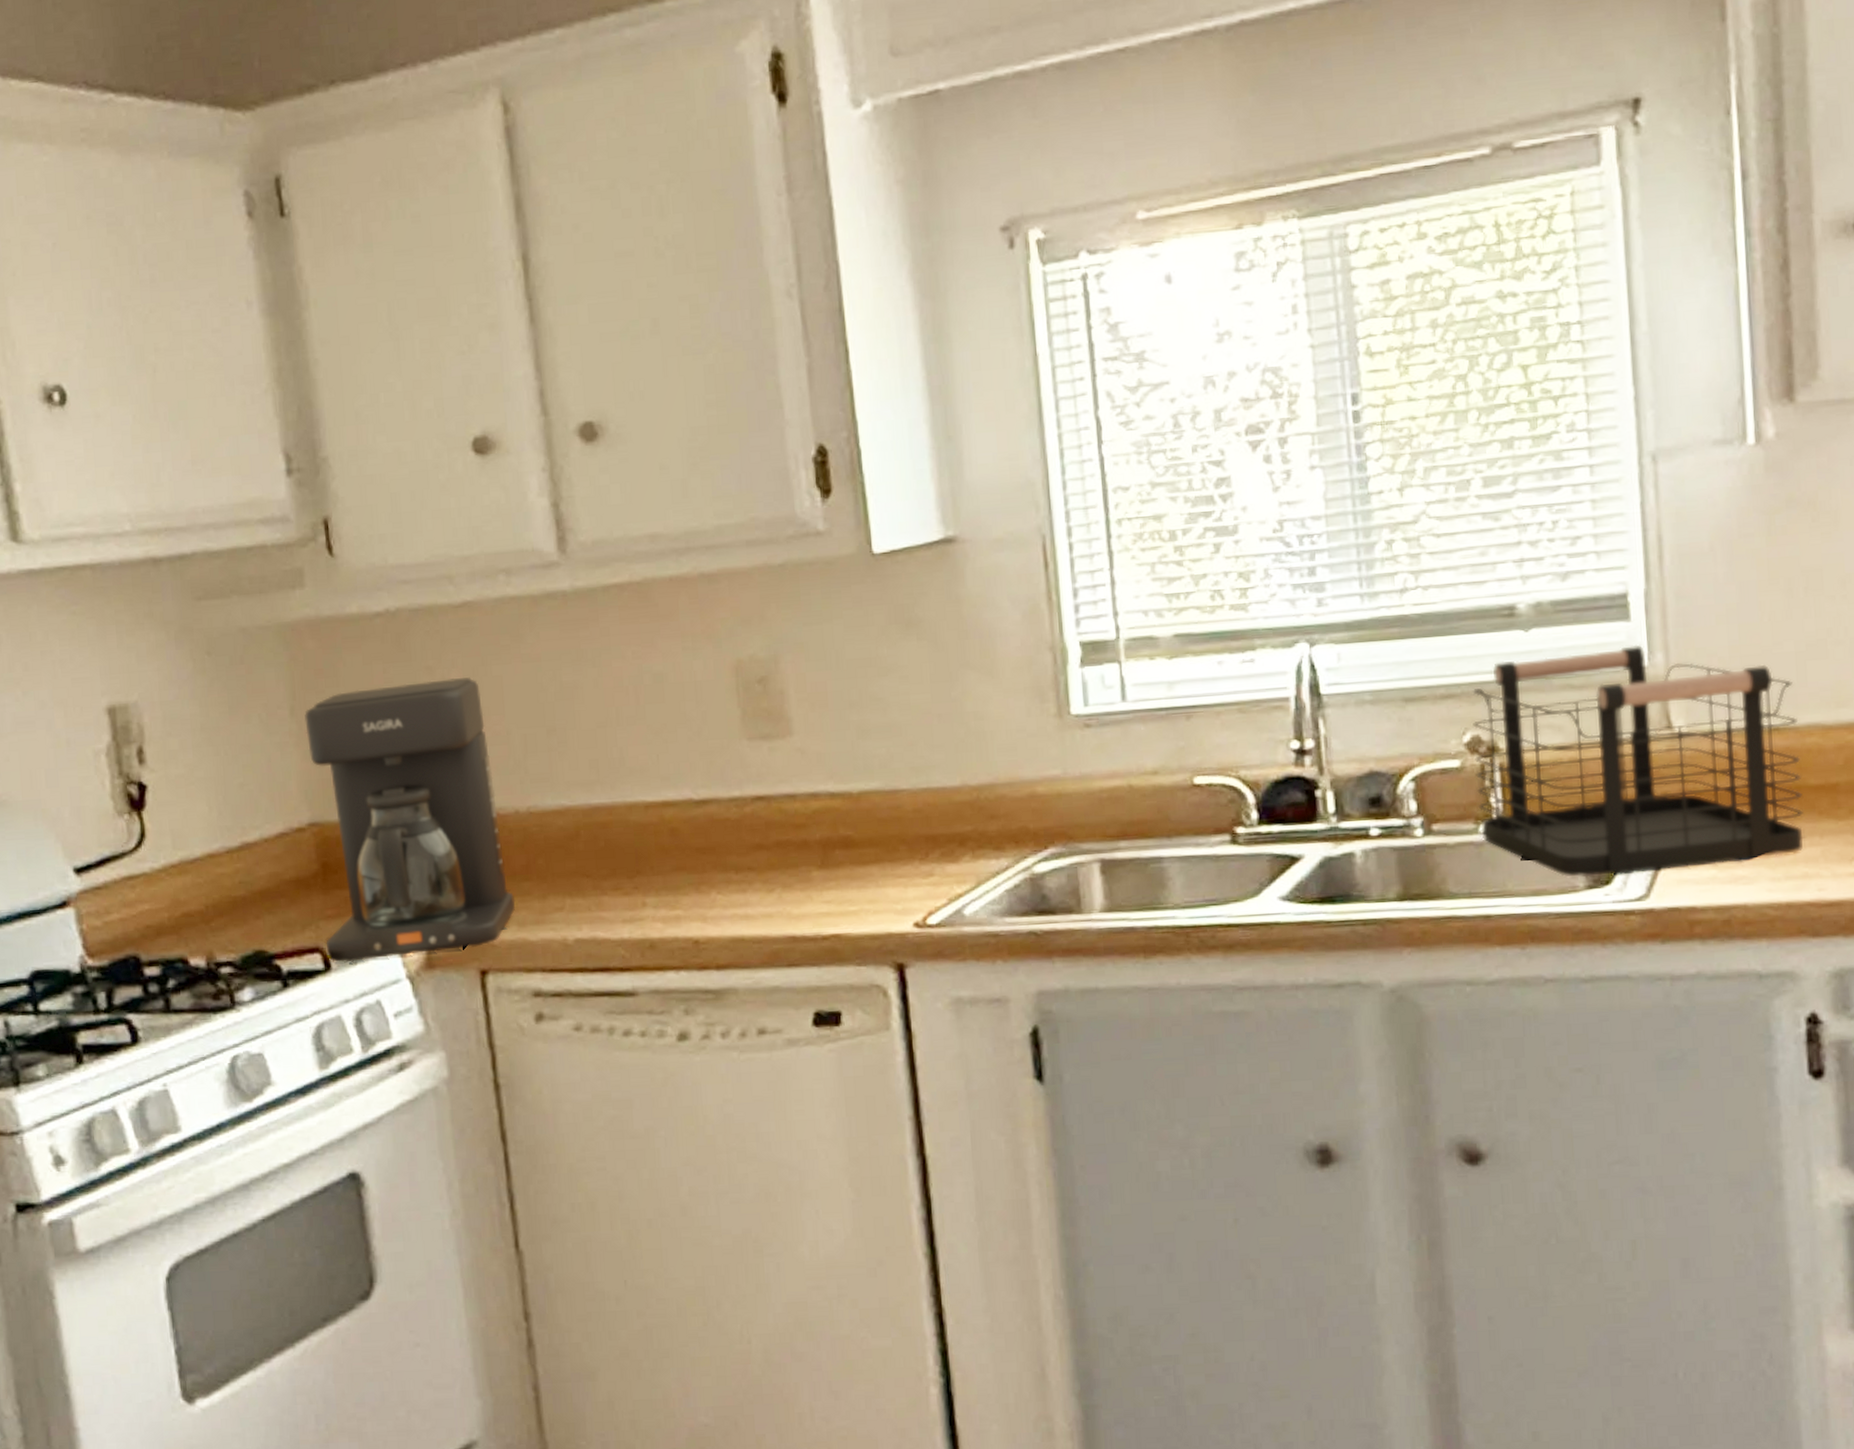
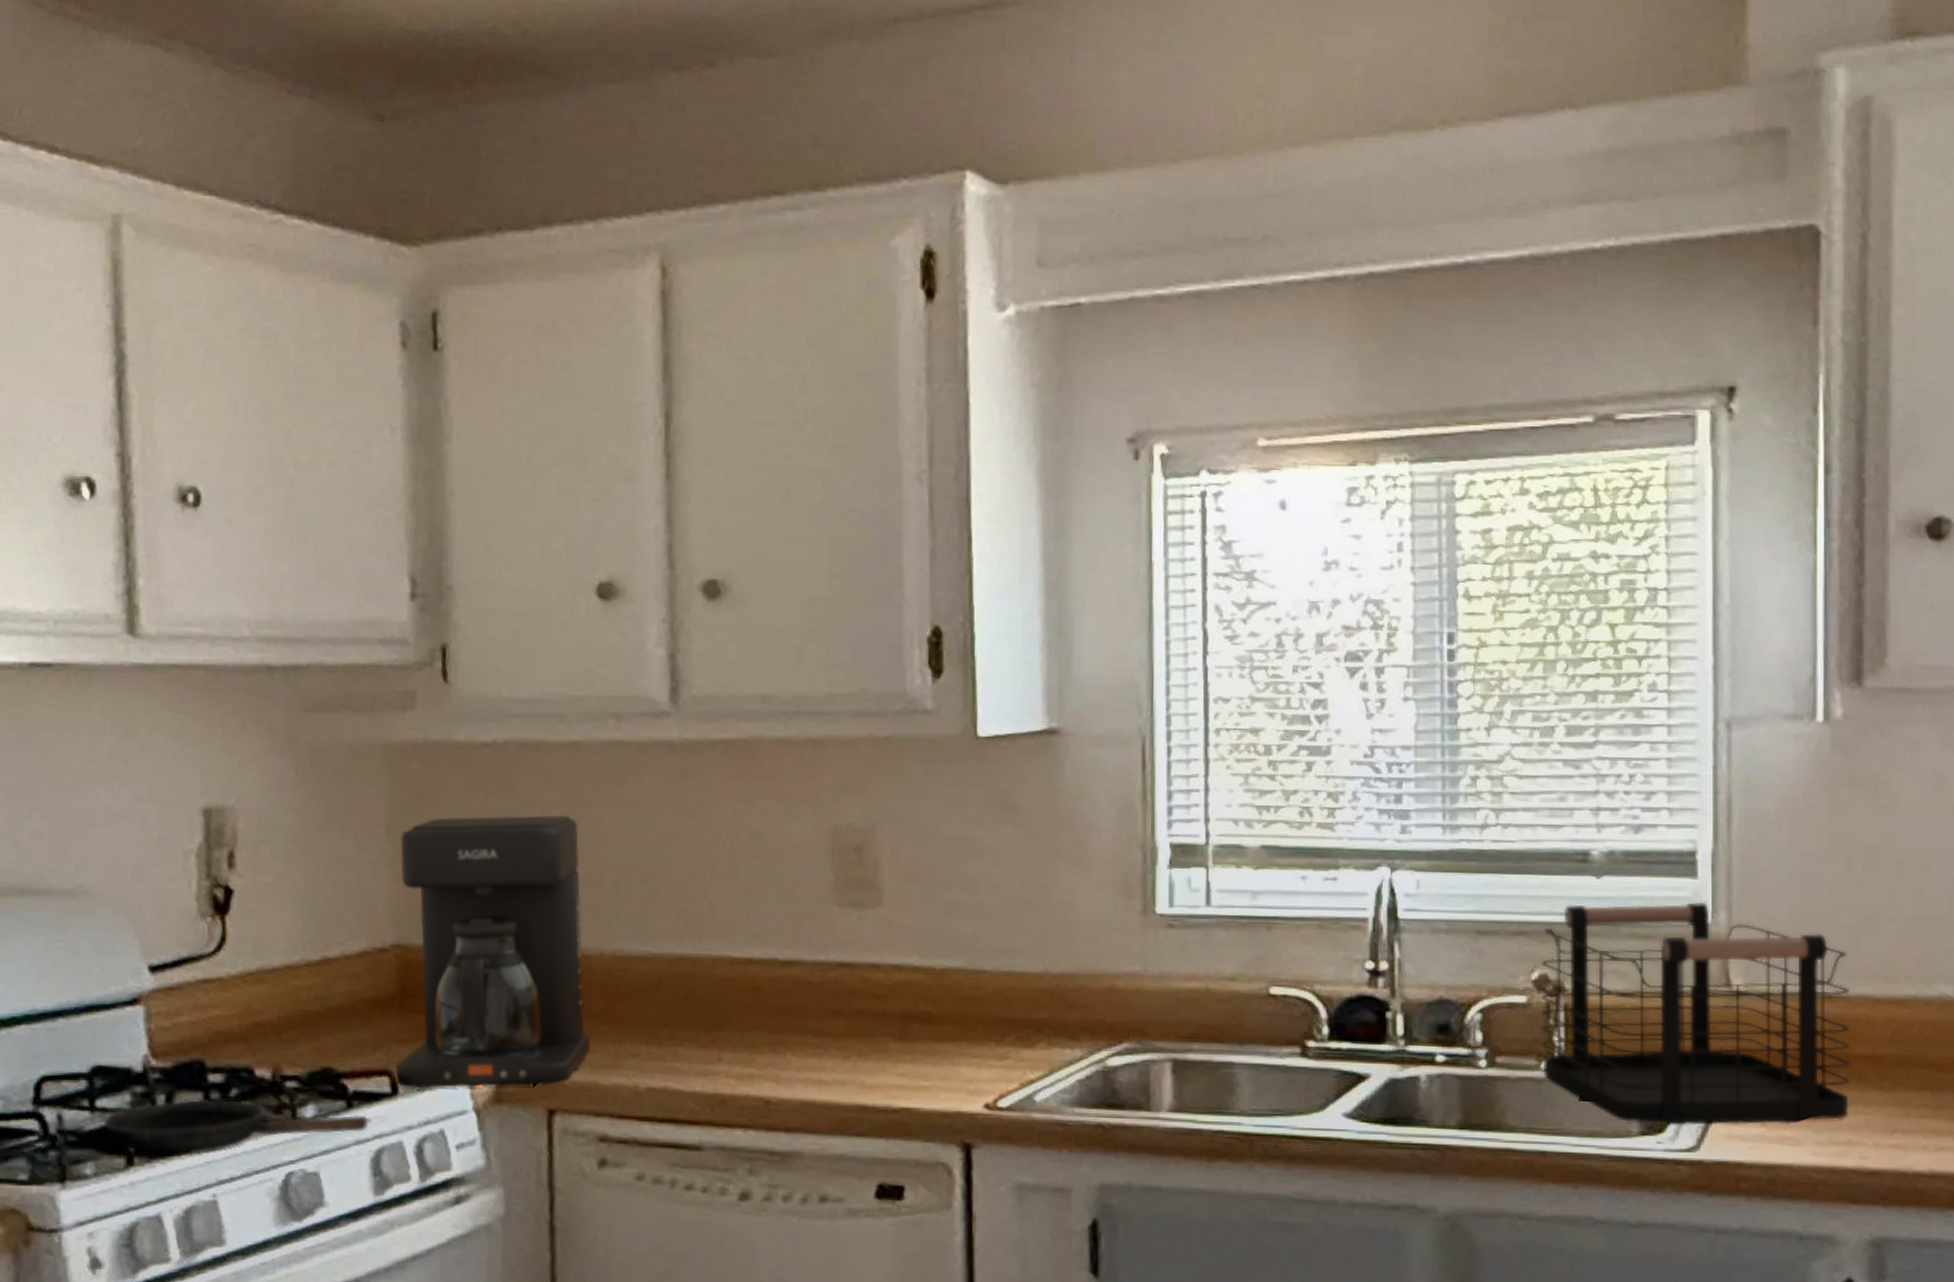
frying pan: none [48,990,309,1051] -> present [102,1098,372,1154]

